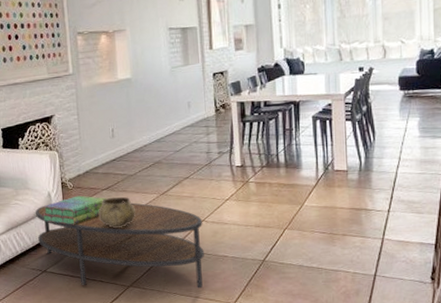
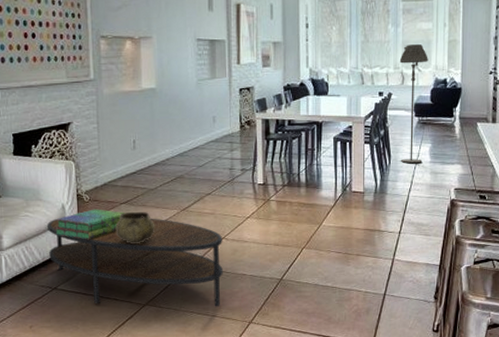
floor lamp: none [380,15,412,139] -> present [399,44,428,164]

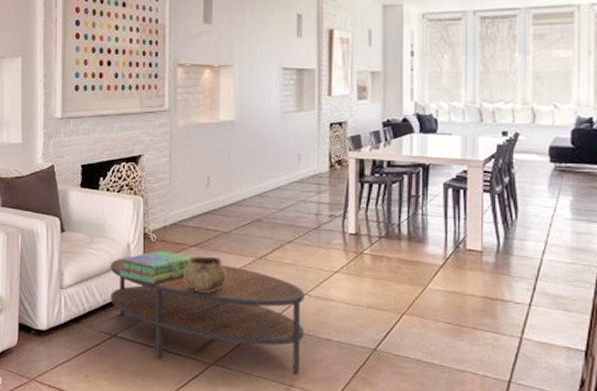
floor lamp: present [399,44,428,164] -> none [529,76,568,220]

